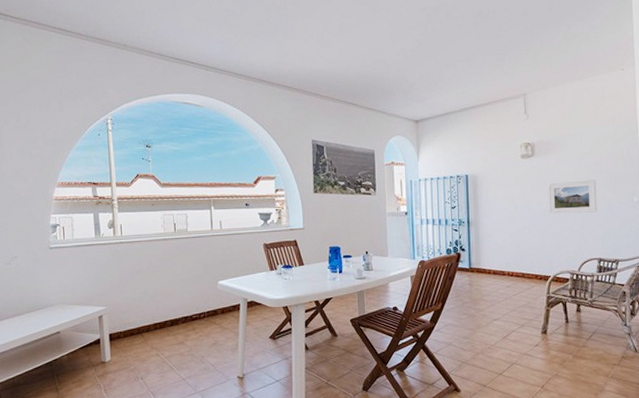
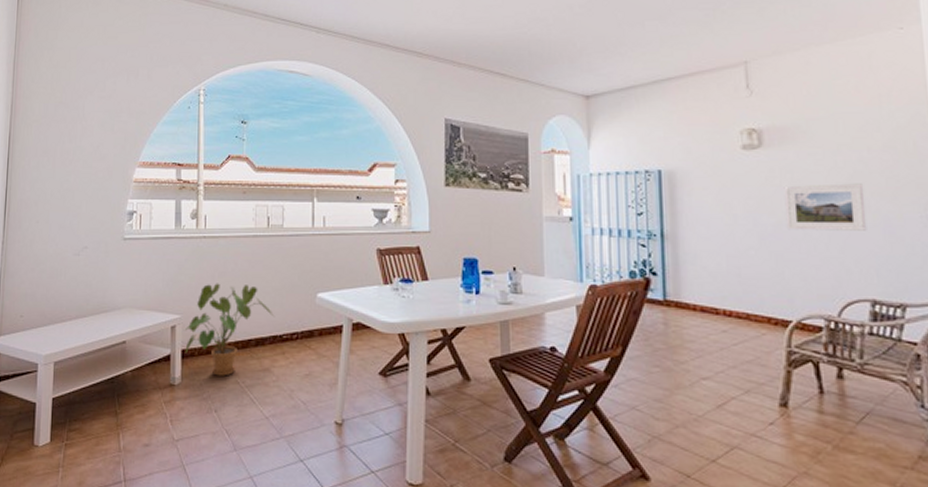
house plant: none [110,279,186,352] -> present [184,283,275,376]

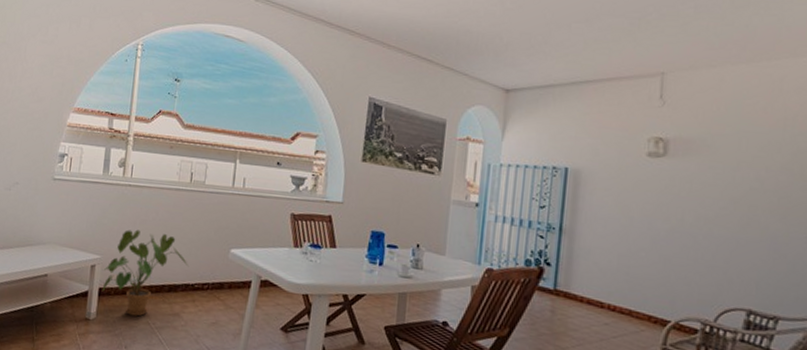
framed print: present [784,183,867,231] -> none [678,195,757,245]

